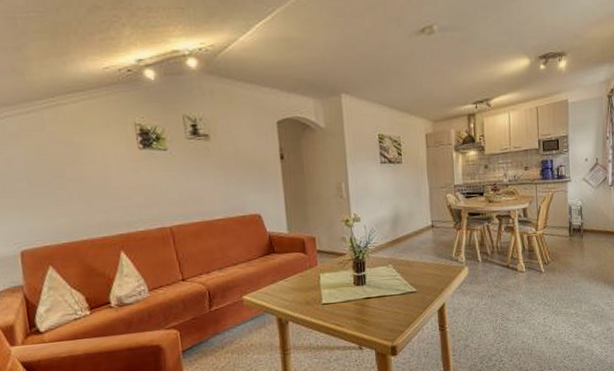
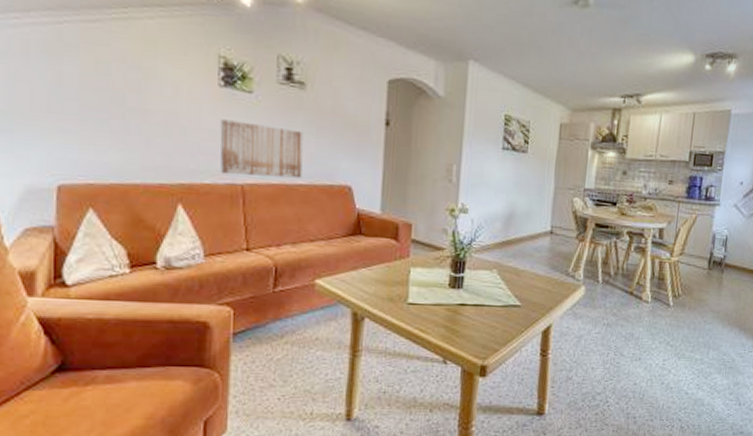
wall art: none [144,175,220,221] -> present [220,119,304,179]

